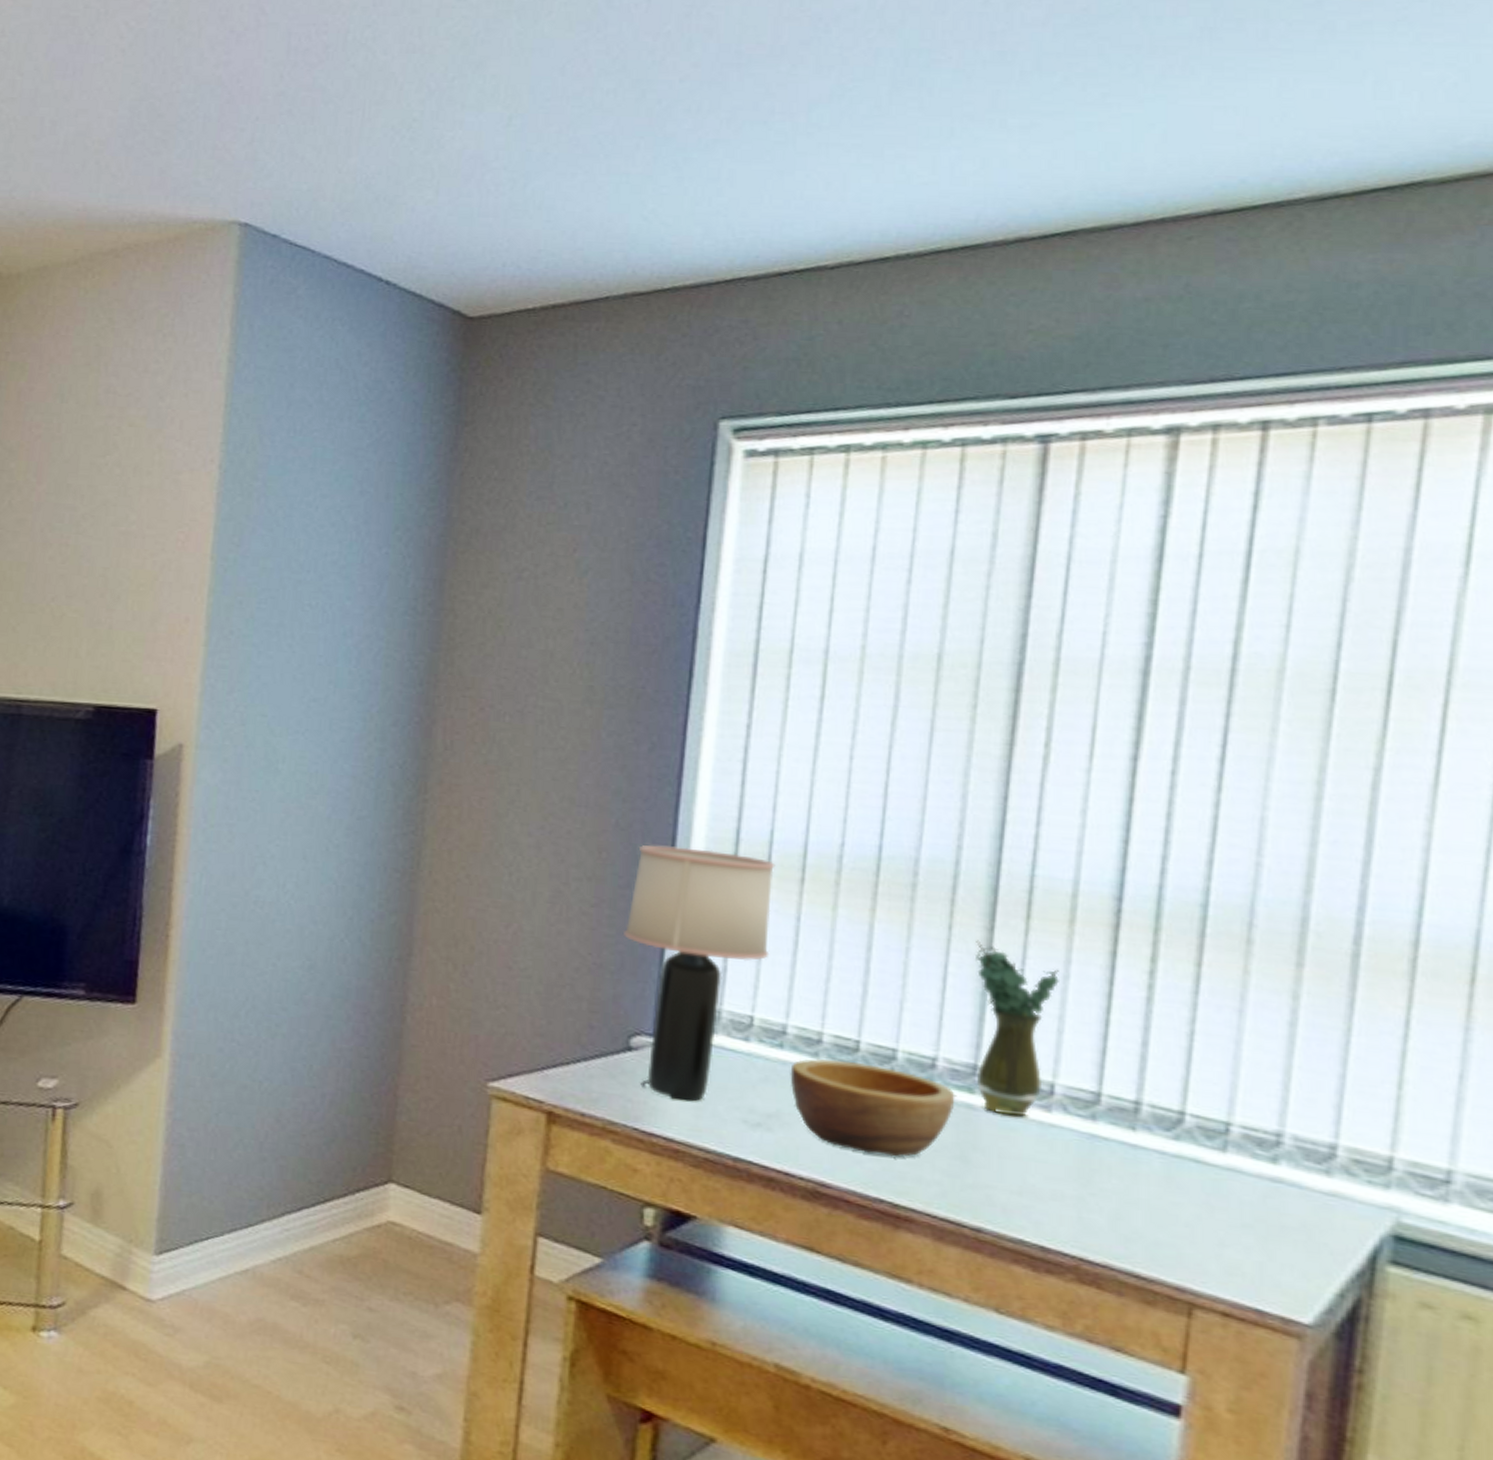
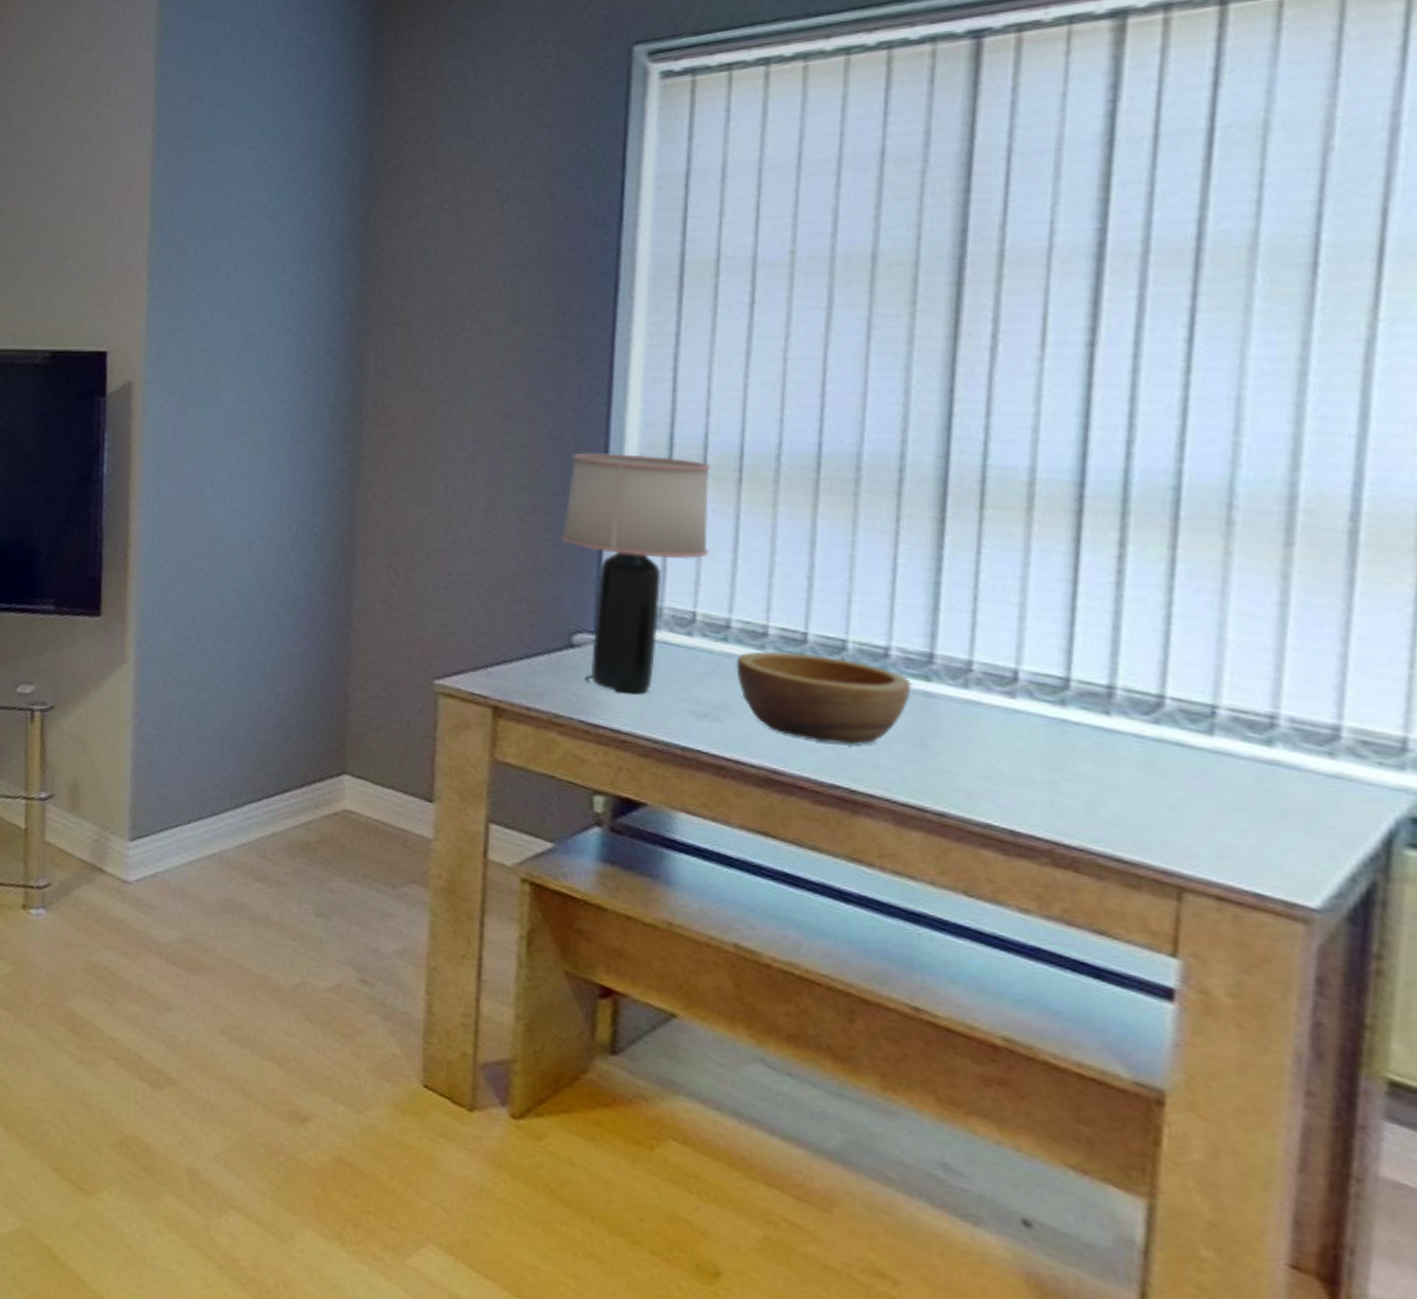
vase: present [976,940,1059,1117] -> none [926,531,1018,703]

